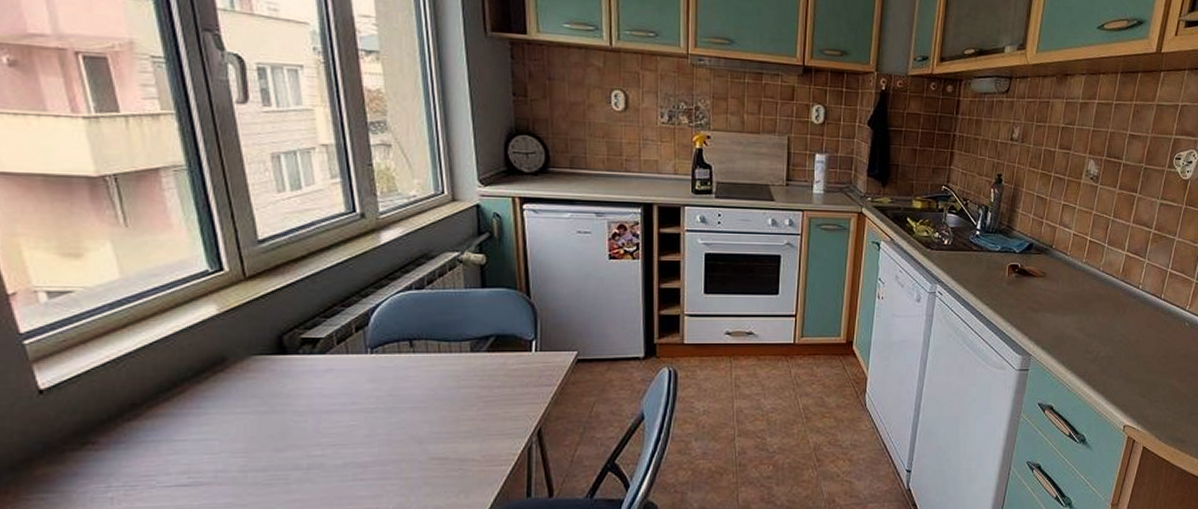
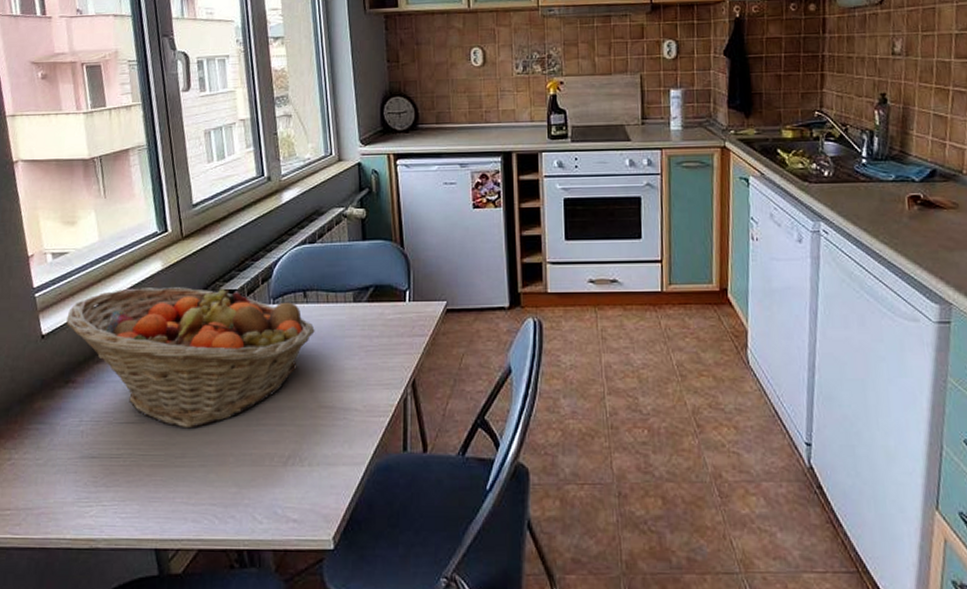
fruit basket: none [77,334,424,488] -> present [66,287,315,429]

